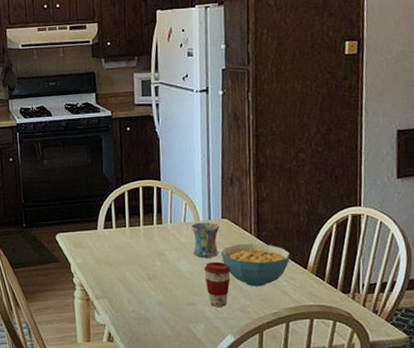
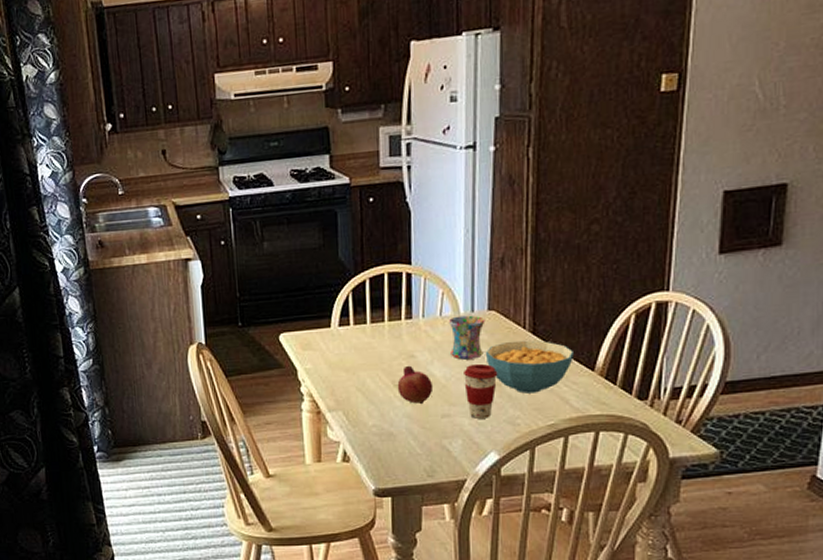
fruit: none [151,262,180,294] -> present [397,365,434,404]

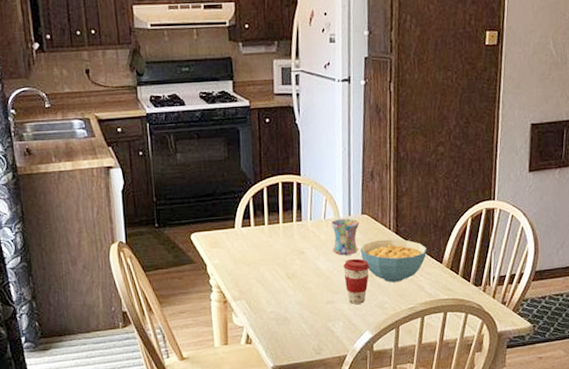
fruit: present [397,365,434,404] -> none [290,260,320,293]

